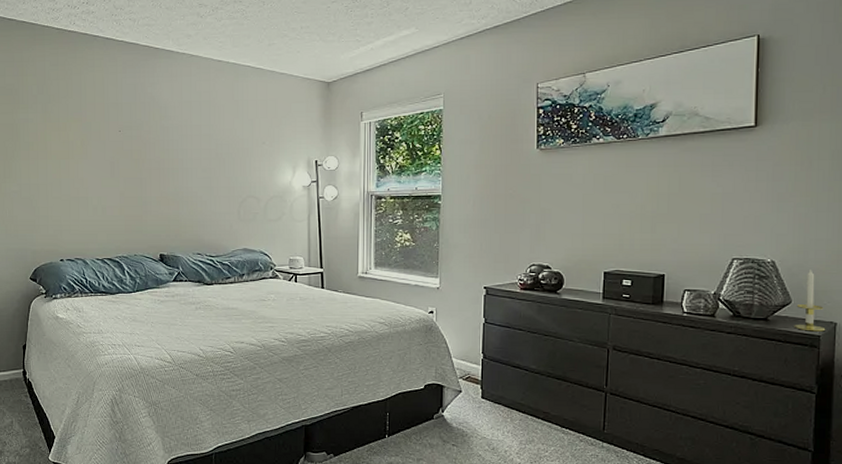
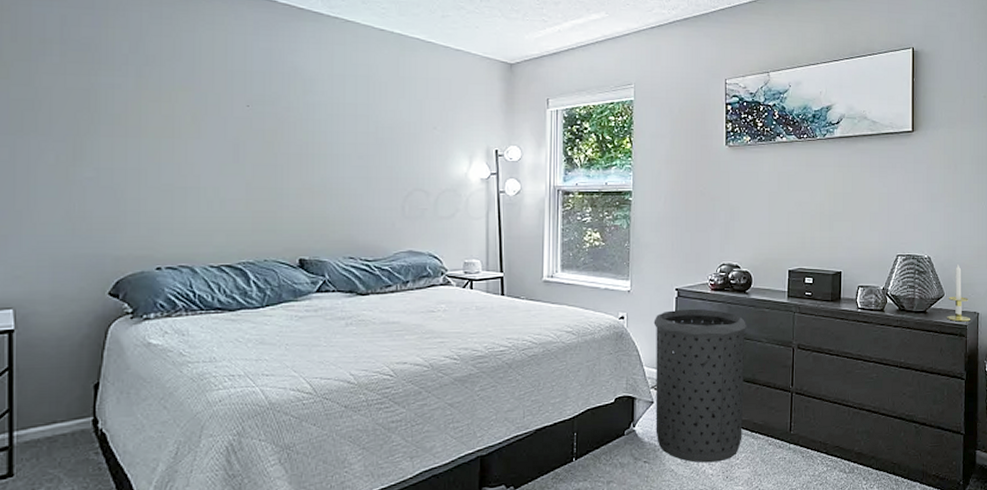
laundry basket: none [462,306,558,452] -> present [653,309,748,463]

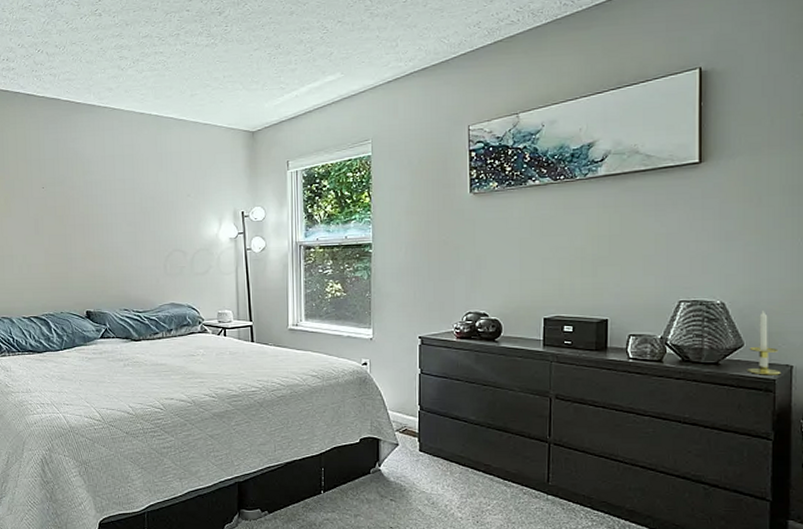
laundry basket: present [653,309,748,463] -> none [397,356,498,506]

